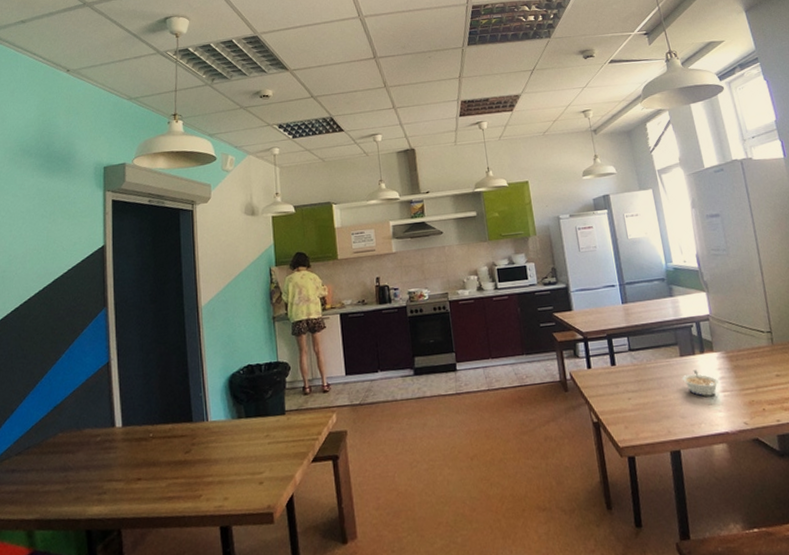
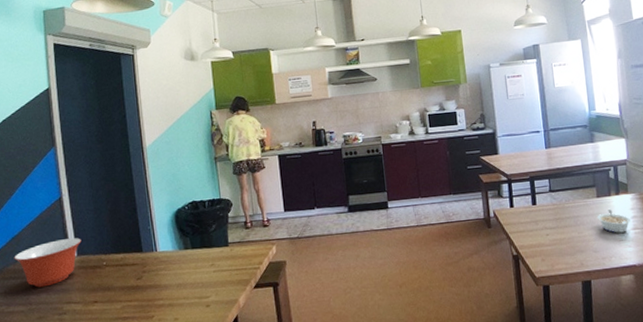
mixing bowl: none [54,406,128,464] -> present [14,238,81,288]

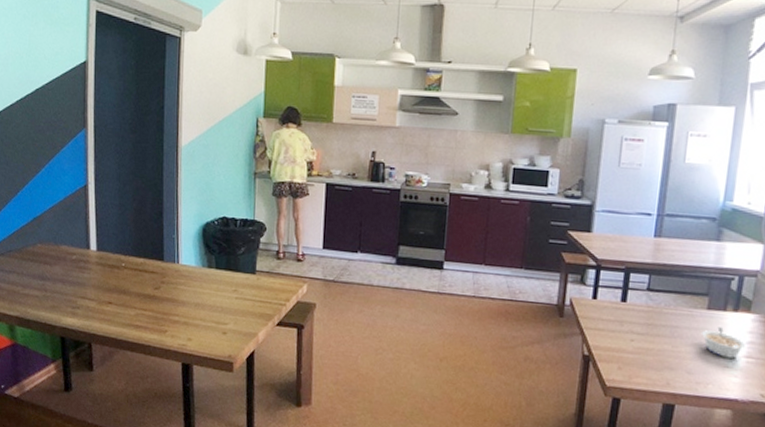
mixing bowl: present [14,238,81,288] -> none [34,229,103,277]

